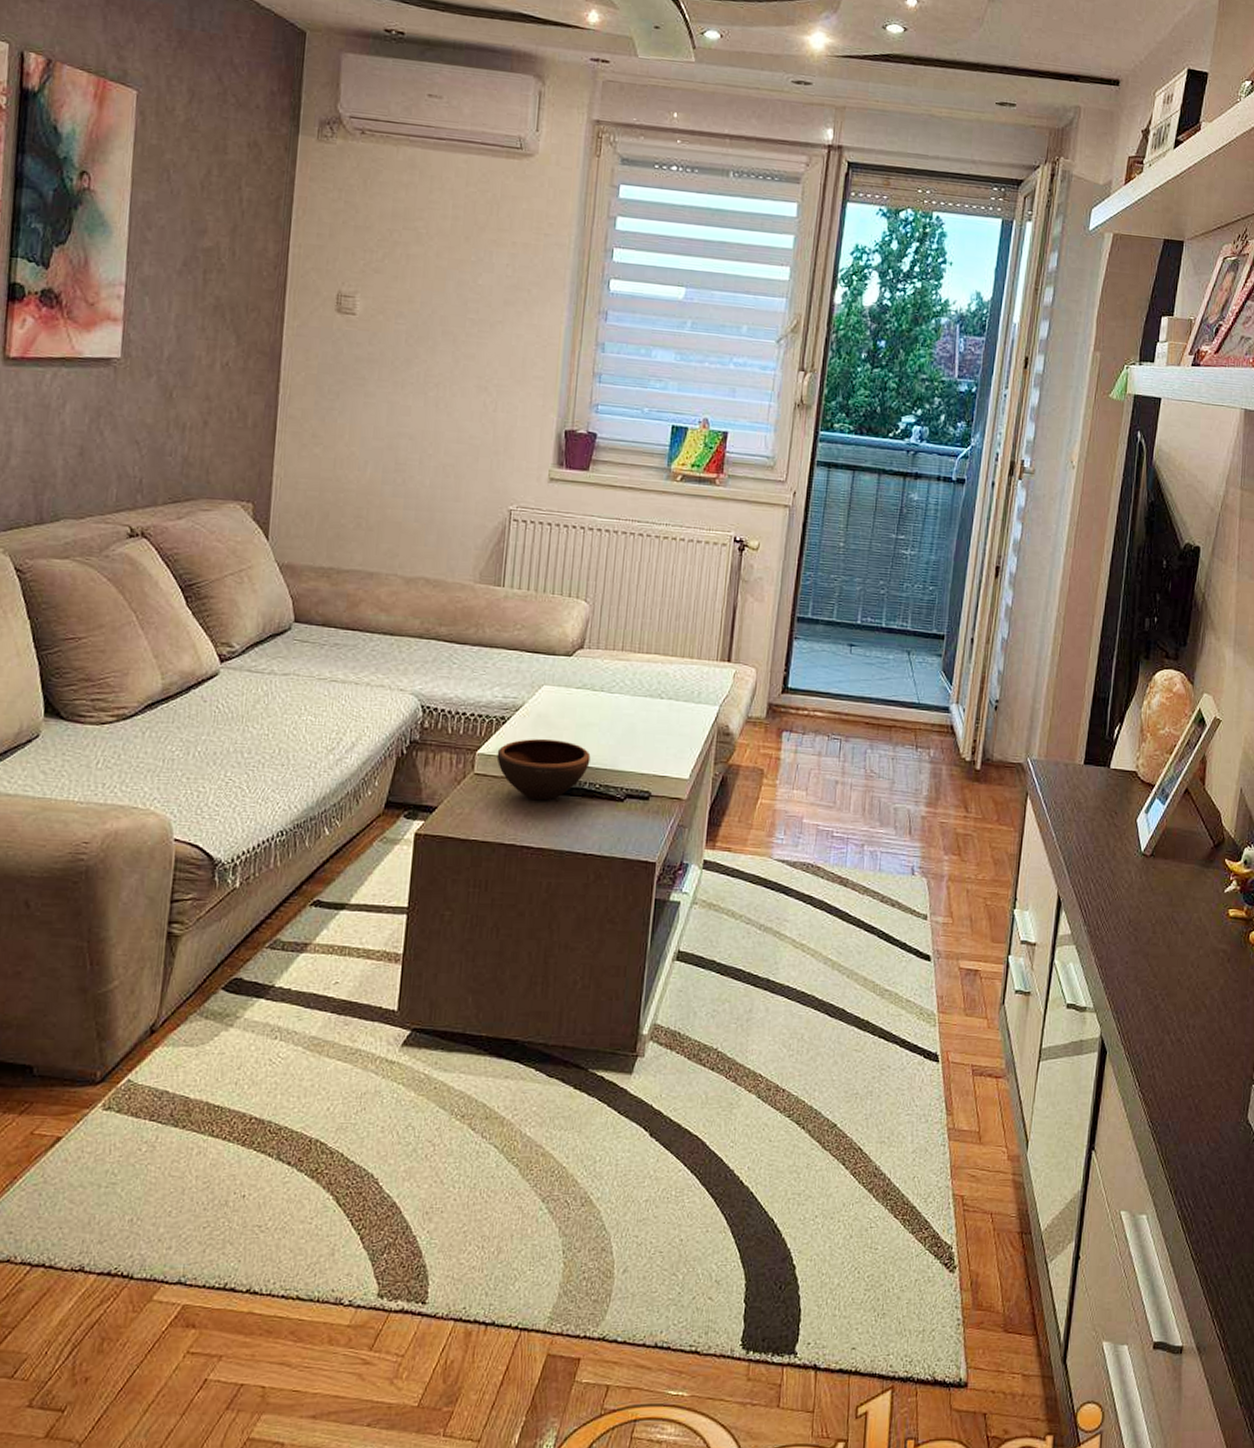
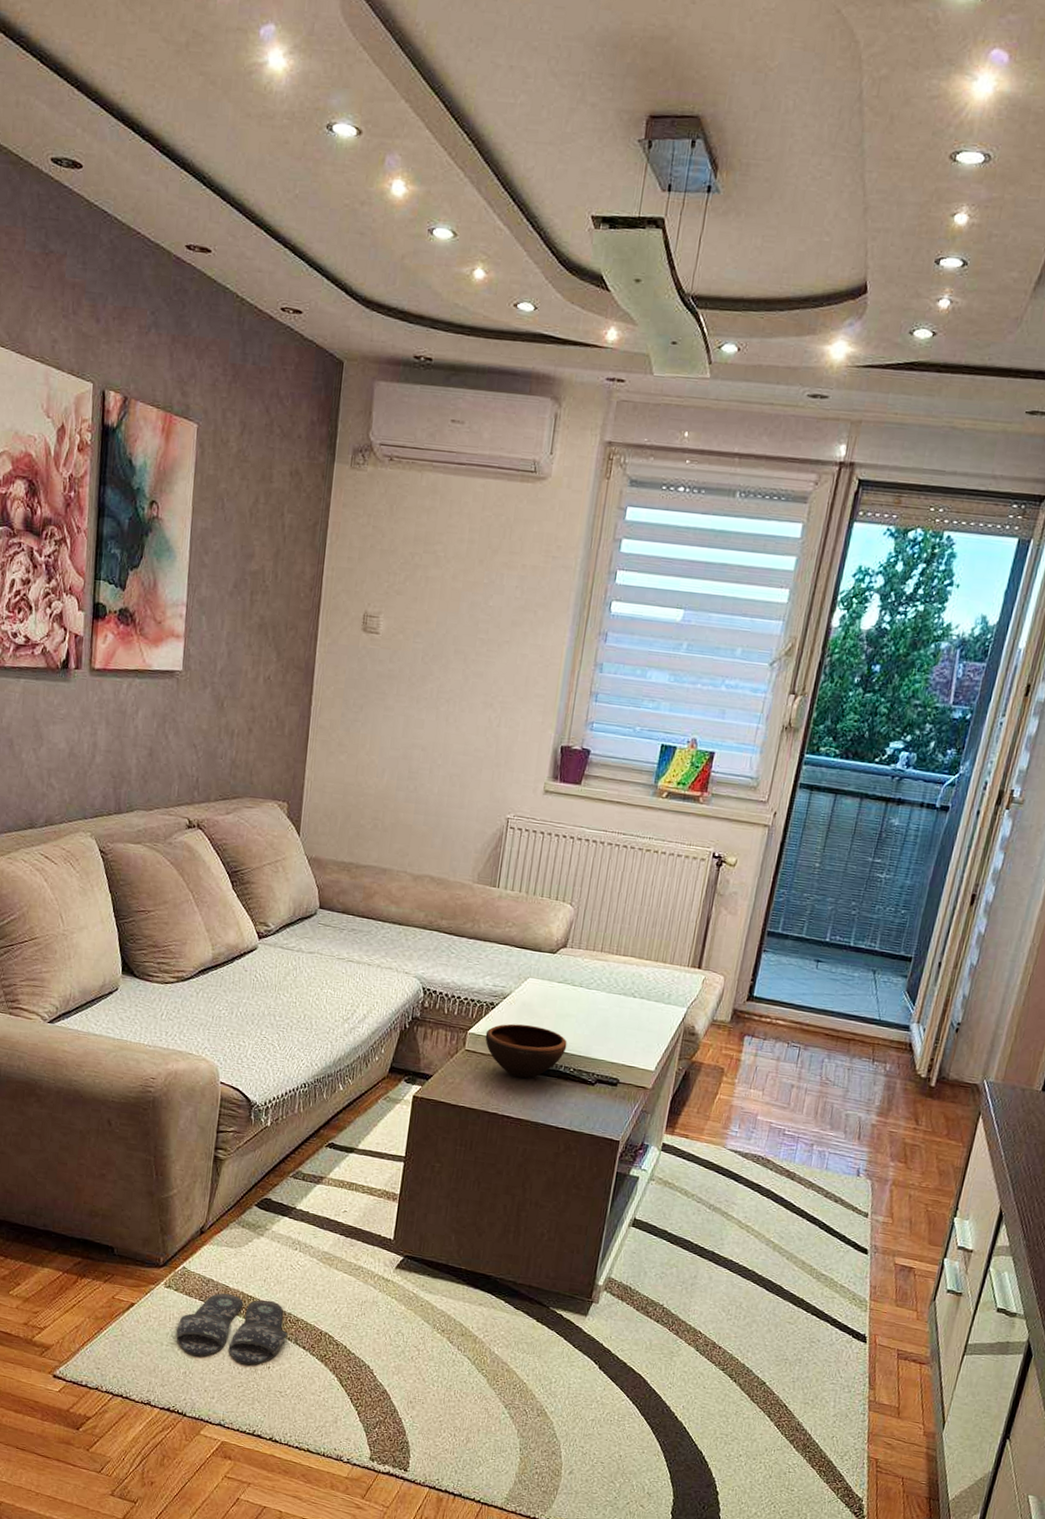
slippers: none [119,1106,268,1197] -> present [176,1293,288,1366]

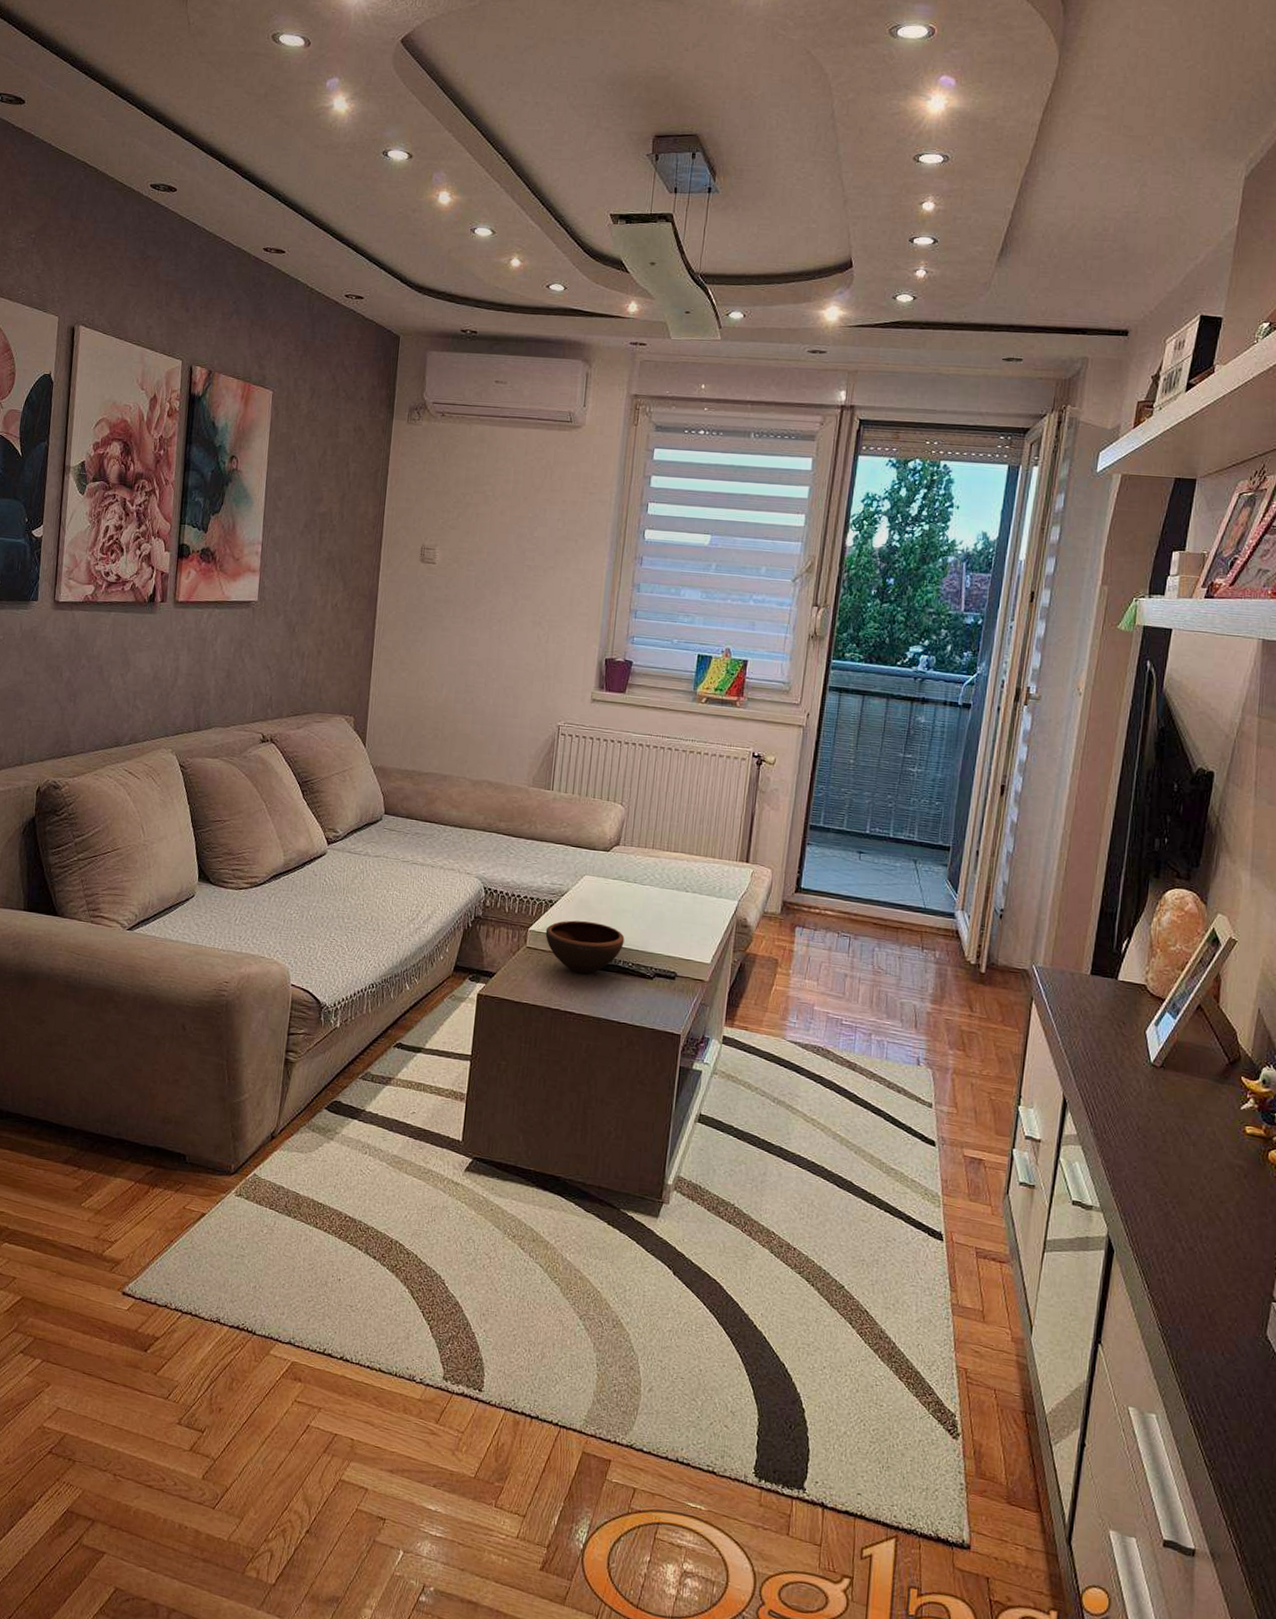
slippers: present [176,1293,288,1366] -> none [246,1200,358,1278]

